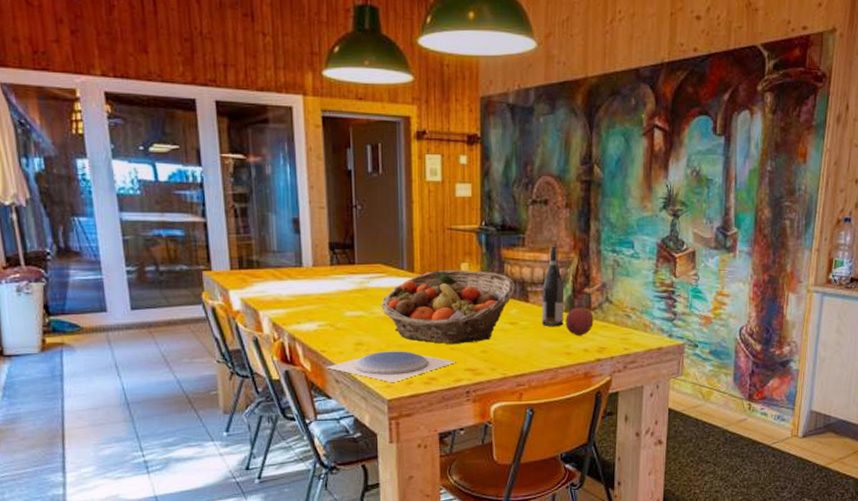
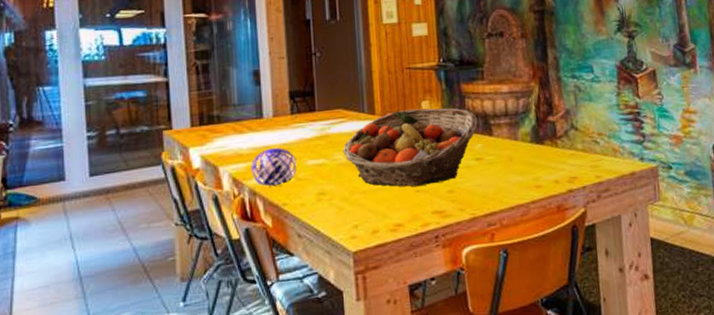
decorative orb: none [290,297,336,333] -> present [251,148,297,187]
plate: present [326,351,456,382] -> none [288,197,423,233]
wine bottle: present [542,246,564,326] -> none [505,76,530,159]
fruit: present [566,307,594,335] -> none [532,136,561,167]

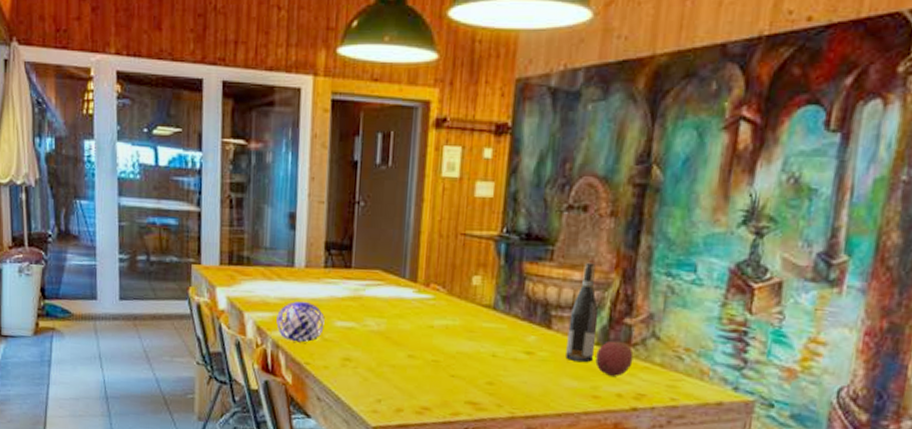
fruit basket: present [342,108,479,187] -> none [375,282,537,372]
wine bottle: none [505,76,530,159] -> present [565,262,599,362]
fruit: none [532,136,561,167] -> present [595,340,634,376]

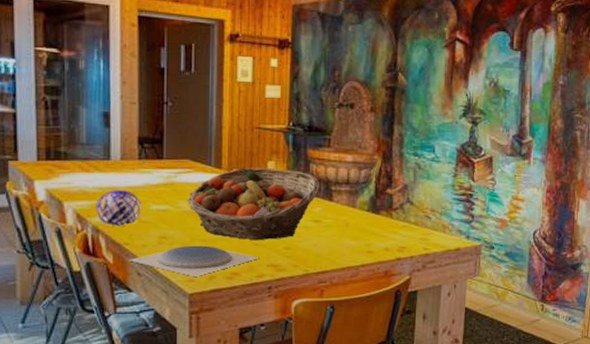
plate: none [308,370,456,408] -> present [128,245,260,276]
fruit basket: none [375,282,537,372] -> present [187,168,320,240]
wine bottle: present [565,262,599,362] -> none [345,147,367,225]
fruit: present [595,340,634,376] -> none [368,207,395,235]

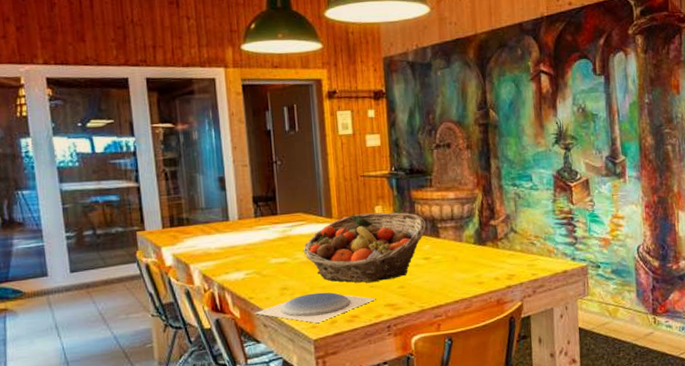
decorative orb: present [96,190,141,226] -> none [219,248,262,282]

